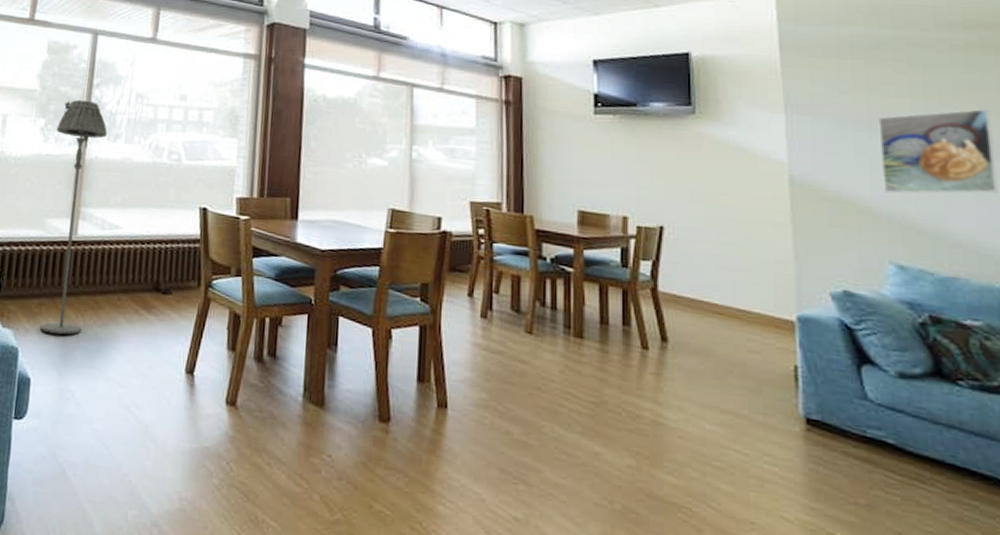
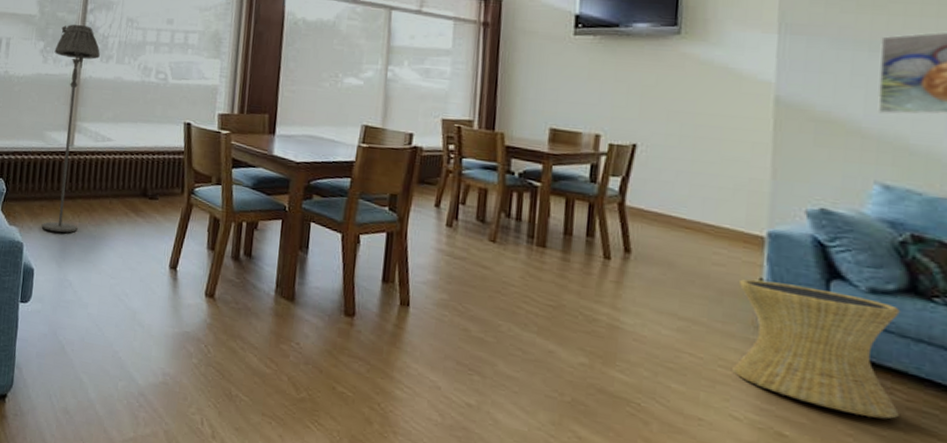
side table: none [776,366,942,513] -> present [732,278,901,419]

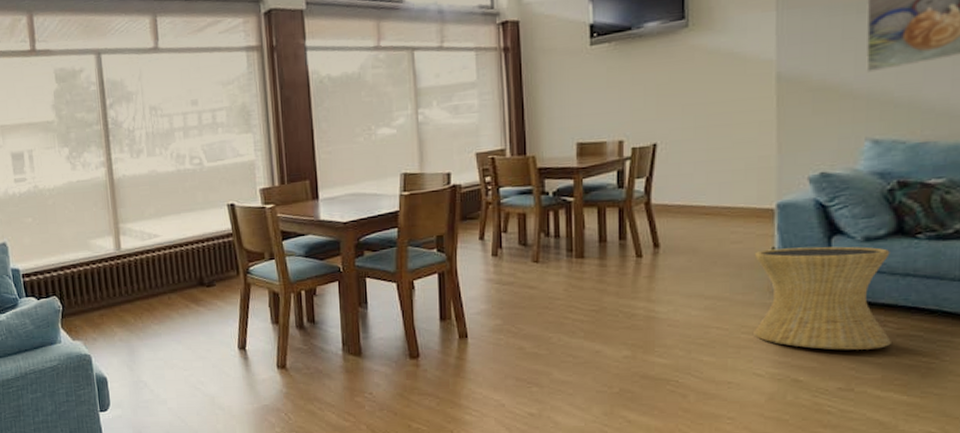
floor lamp: present [41,24,100,233] -> none [81,122,142,338]

